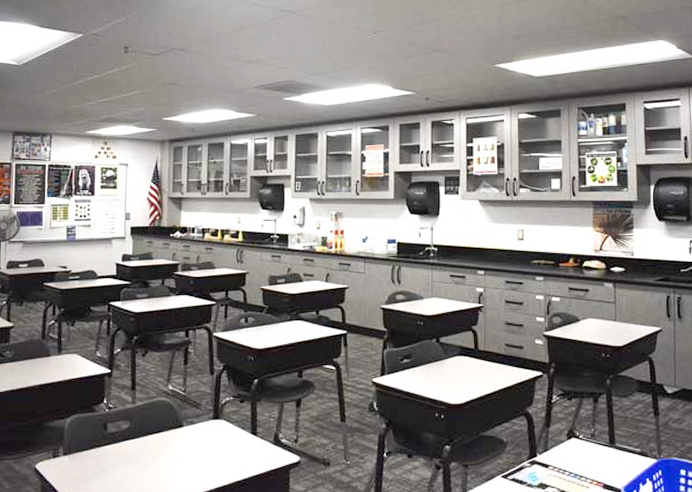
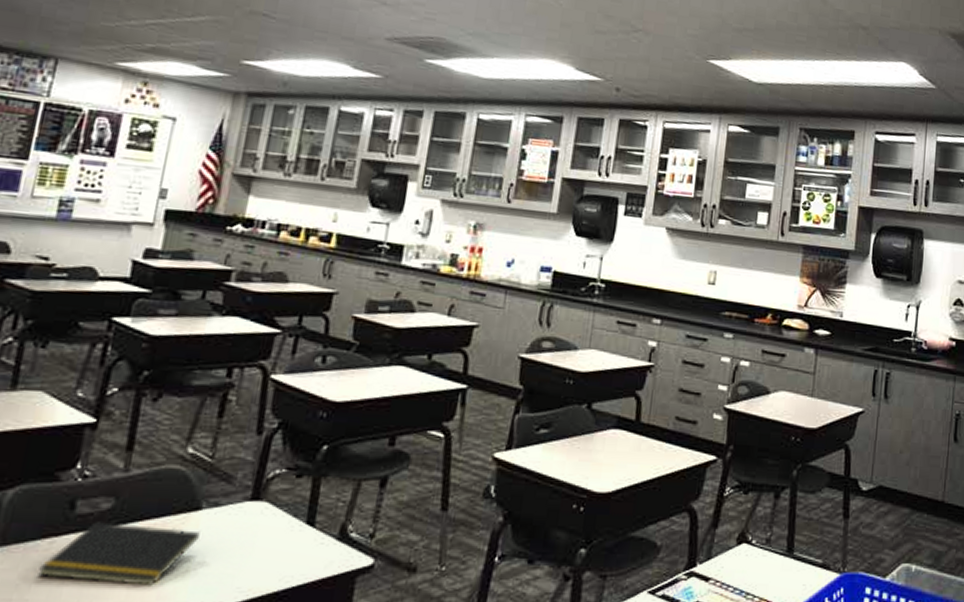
notepad: none [92,437,185,478] -> present [38,522,200,586]

